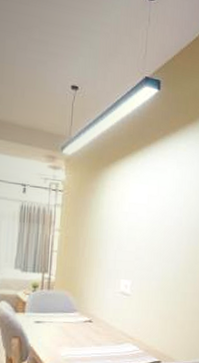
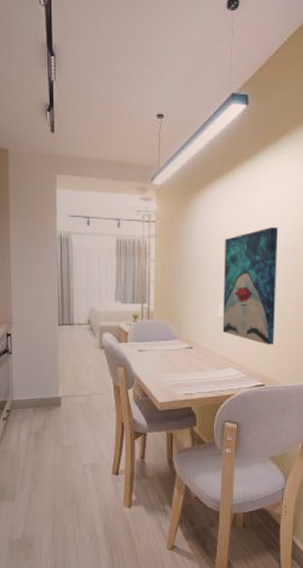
wall art: none [123,207,182,322] -> present [222,226,279,345]

